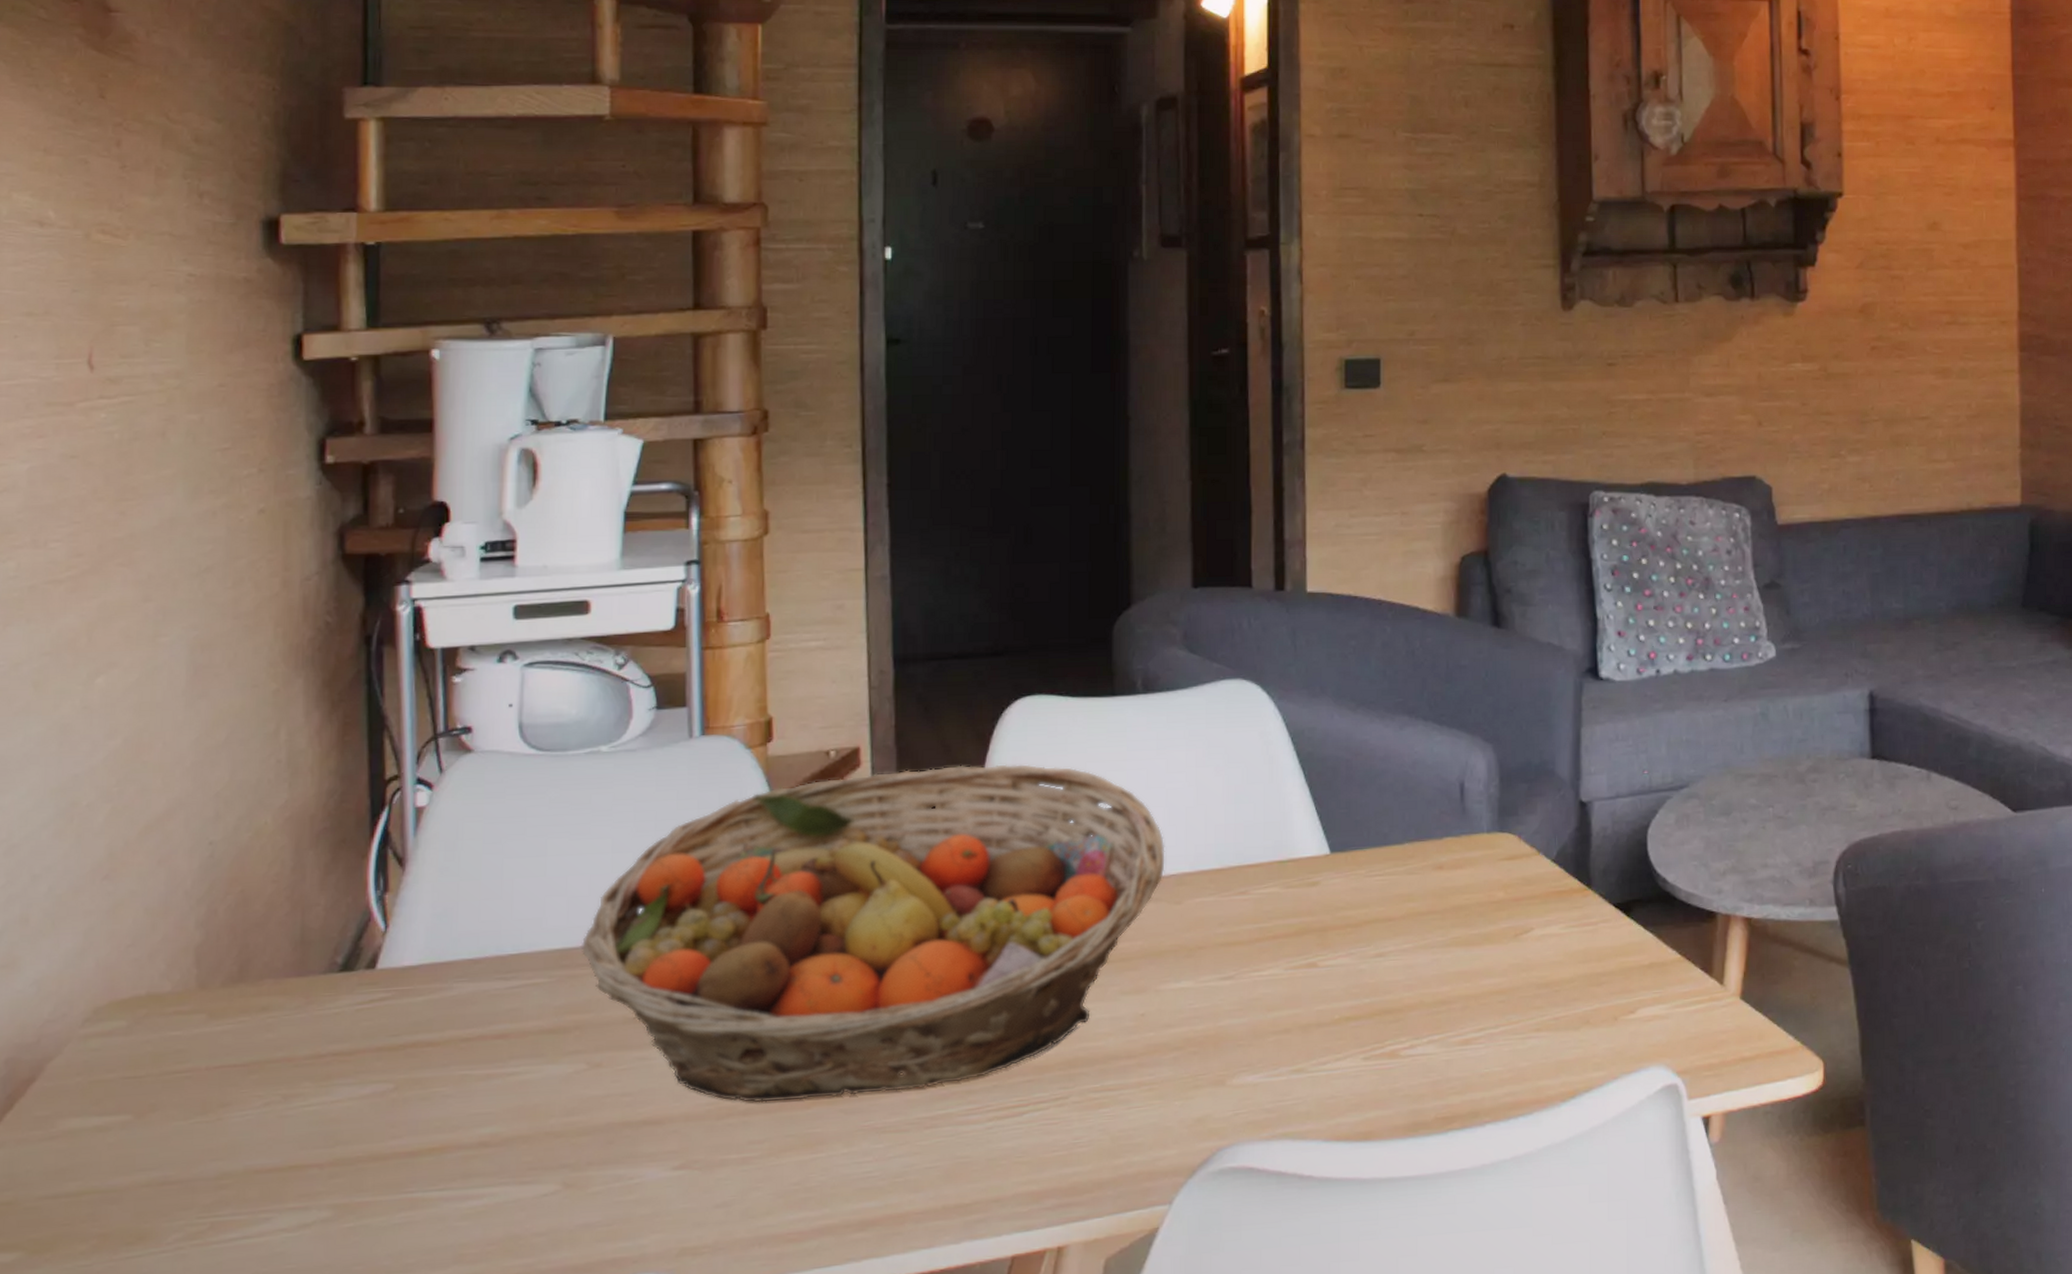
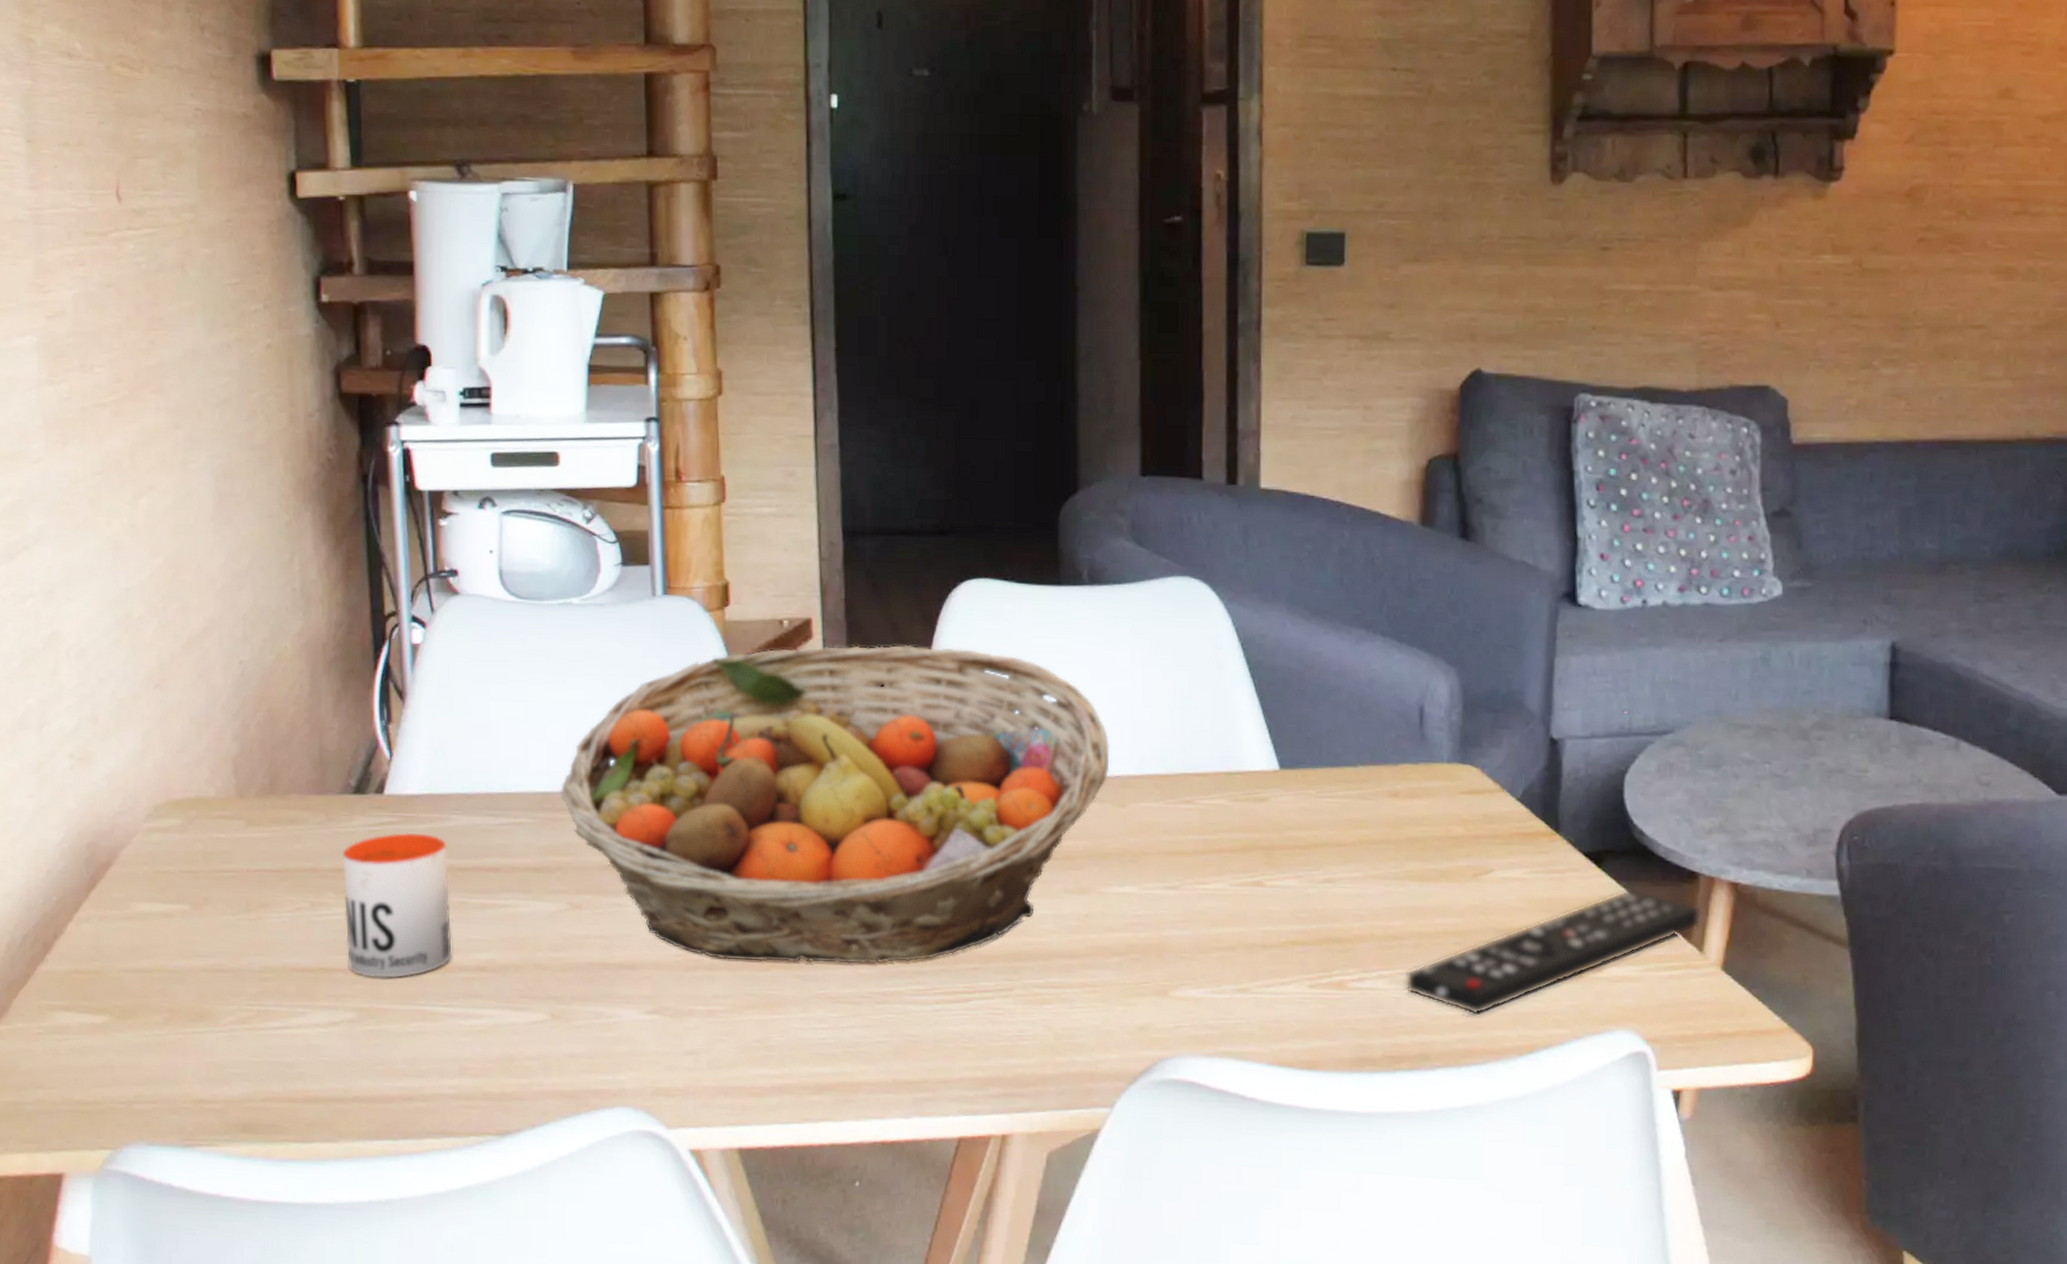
mug: none [323,1006,450,1170] -> present [342,832,452,978]
remote control: none [1454,932,1721,1069] -> present [1405,888,1702,1016]

